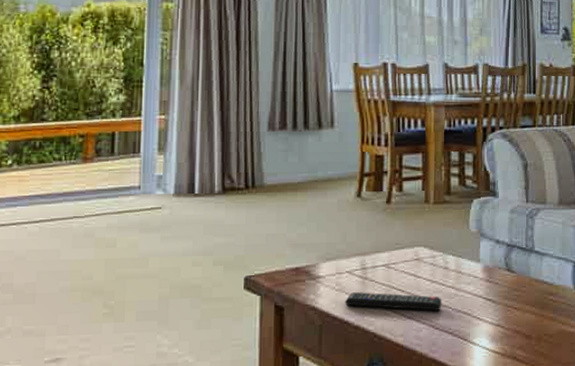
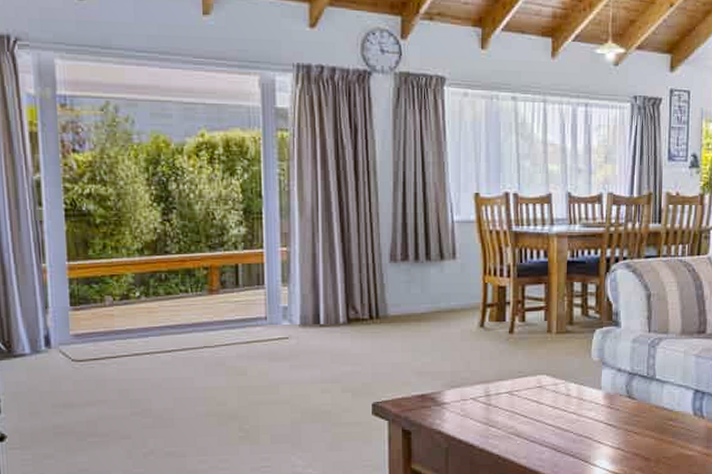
remote control: present [345,292,442,311] -> none [470,417,564,435]

